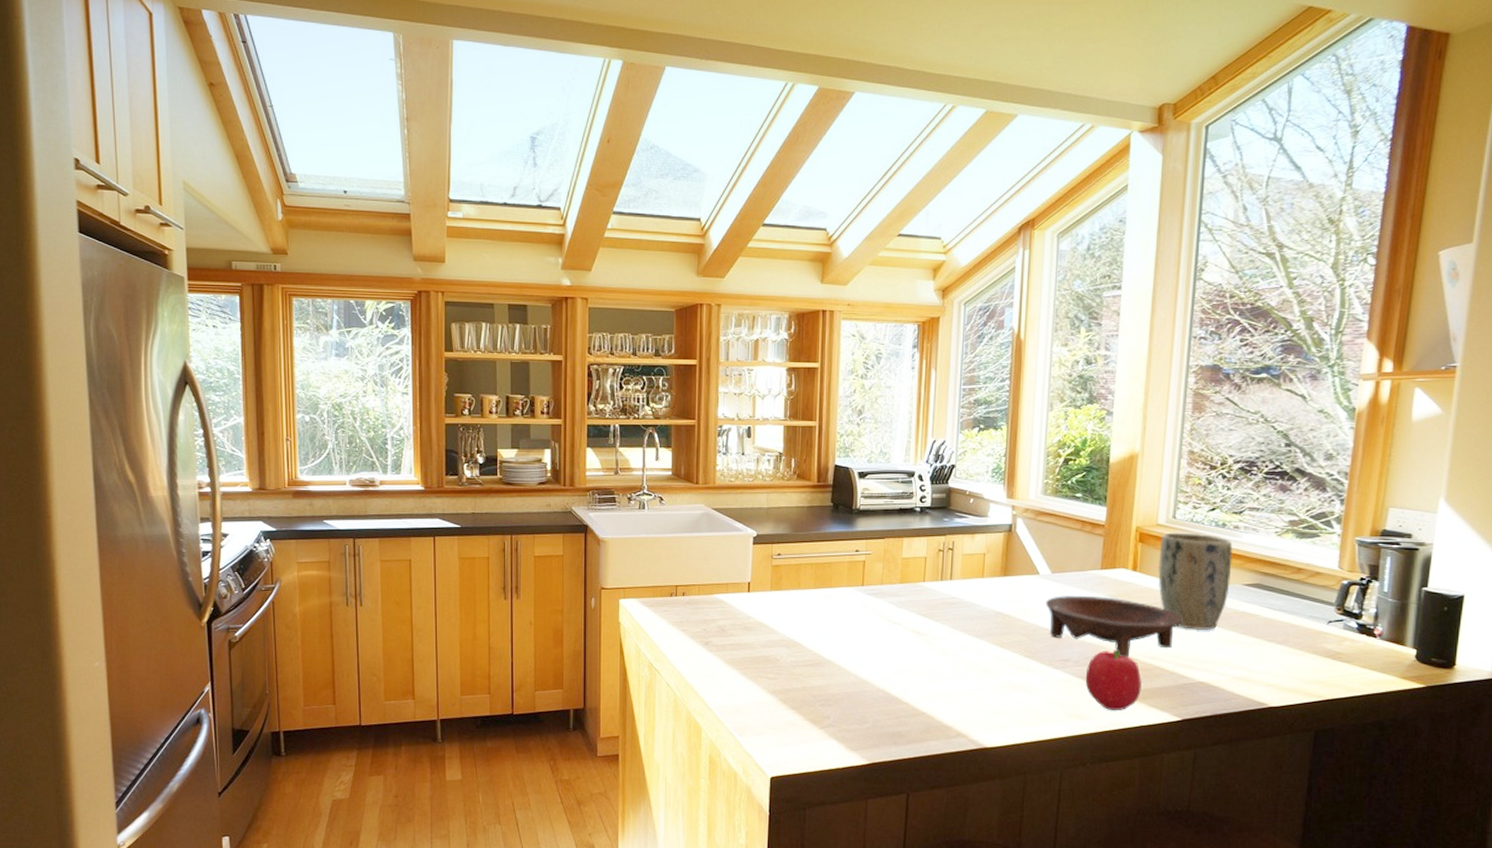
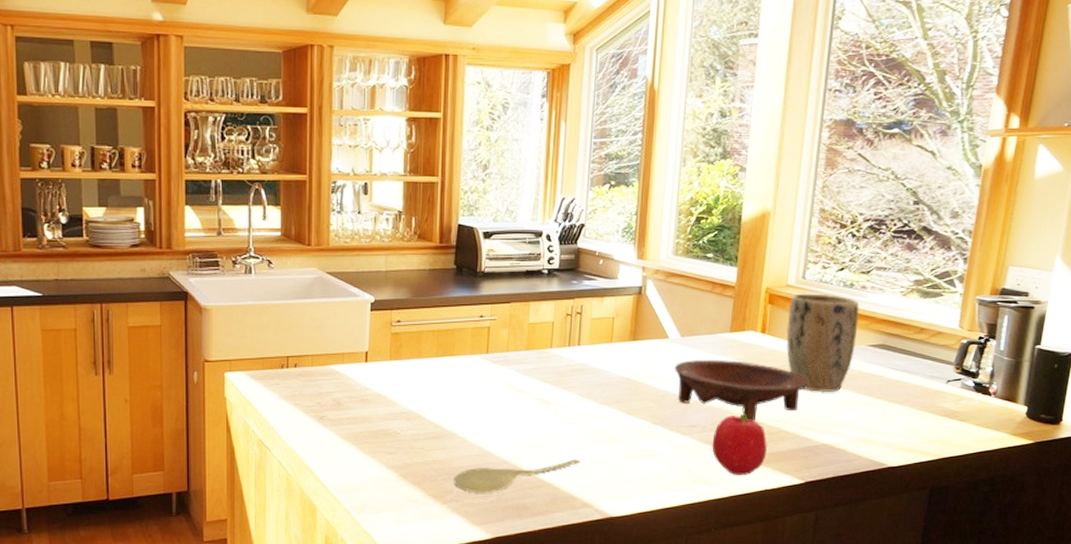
spoon: none [831,689,954,720] -> present [453,459,580,493]

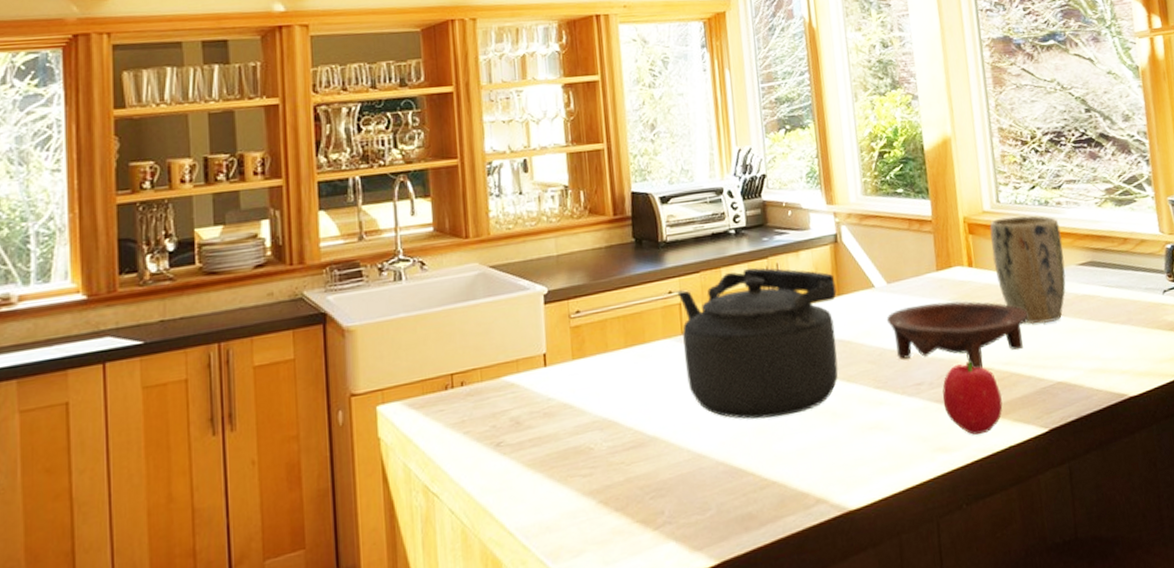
spoon: present [453,459,580,493] -> none [663,445,804,509]
kettle: none [487,305,633,434] -> present [677,267,838,419]

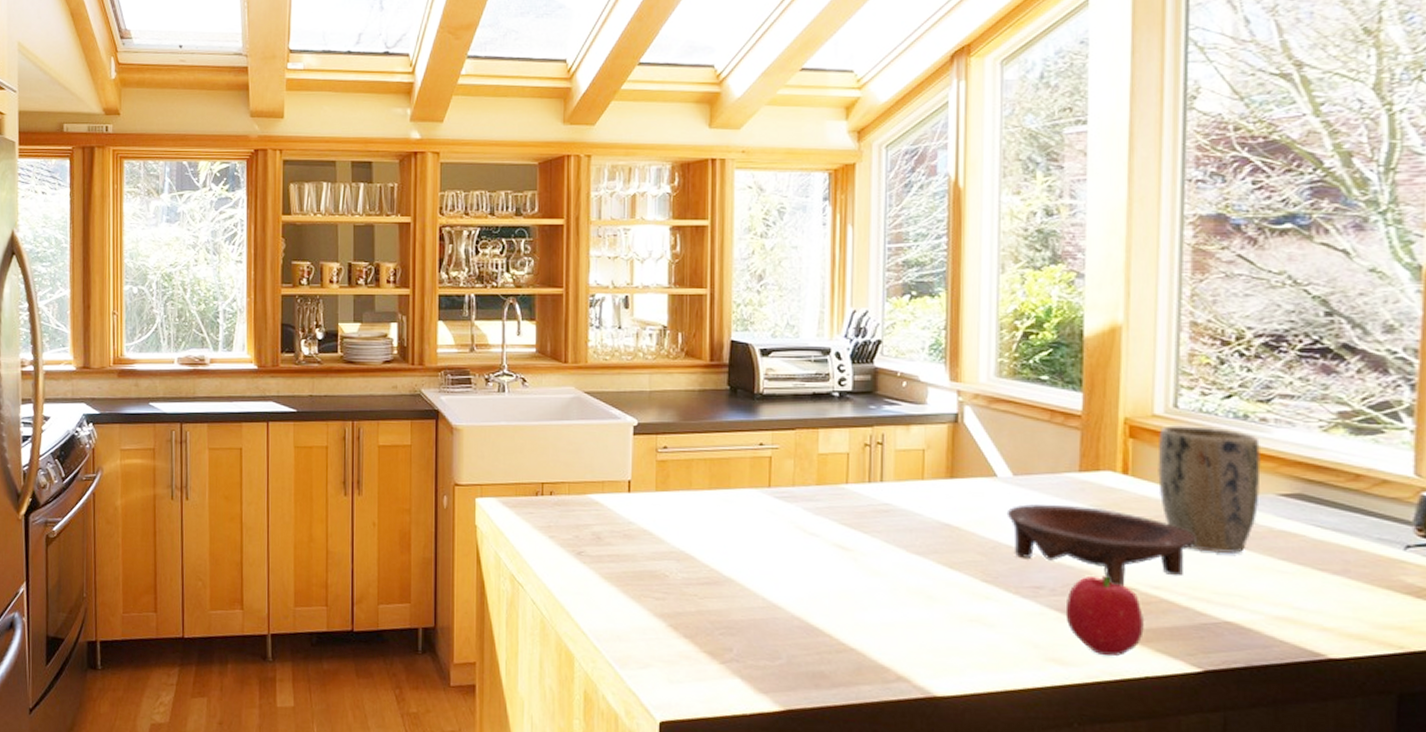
kettle: present [677,267,838,419] -> none [769,433,949,588]

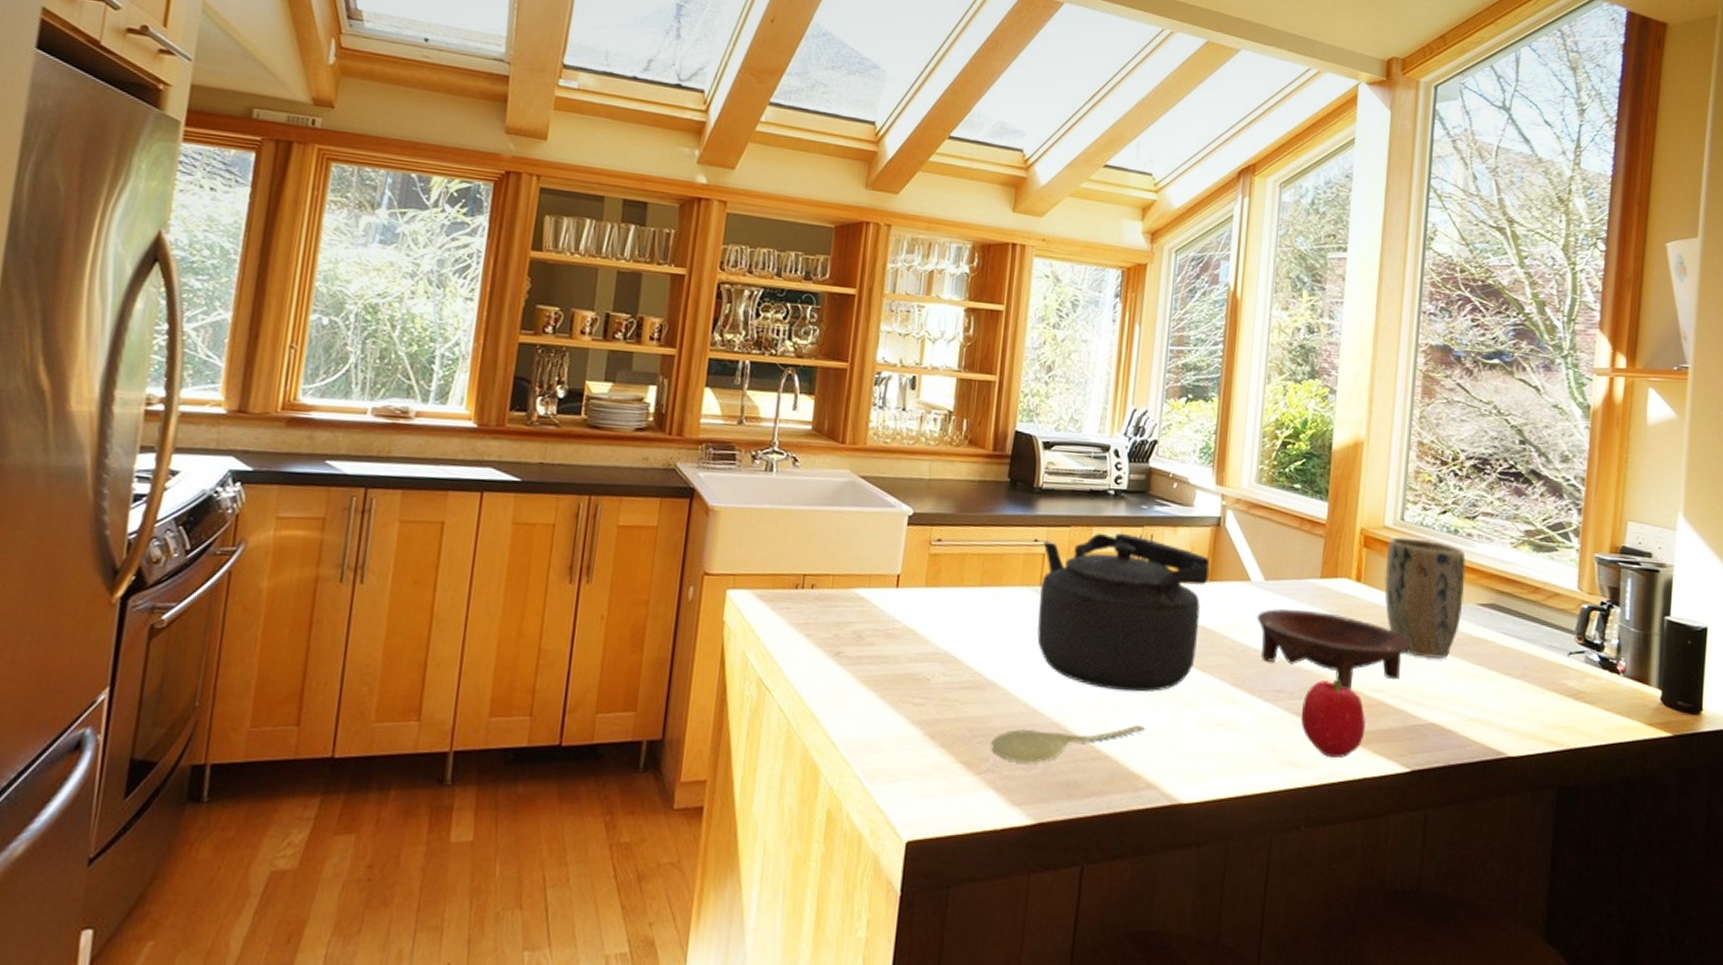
spoon: none [733,619,890,654] -> present [991,724,1145,763]
kettle: none [769,433,949,588] -> present [1037,532,1210,692]

